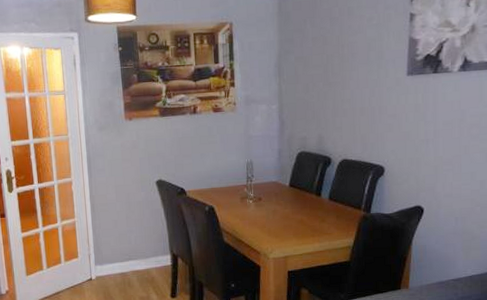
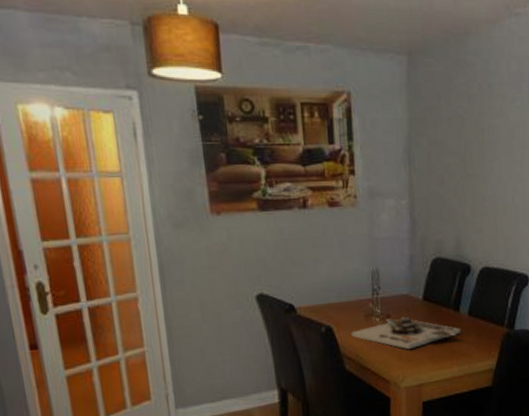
board game: none [229,200,322,227] -> present [351,317,461,349]

